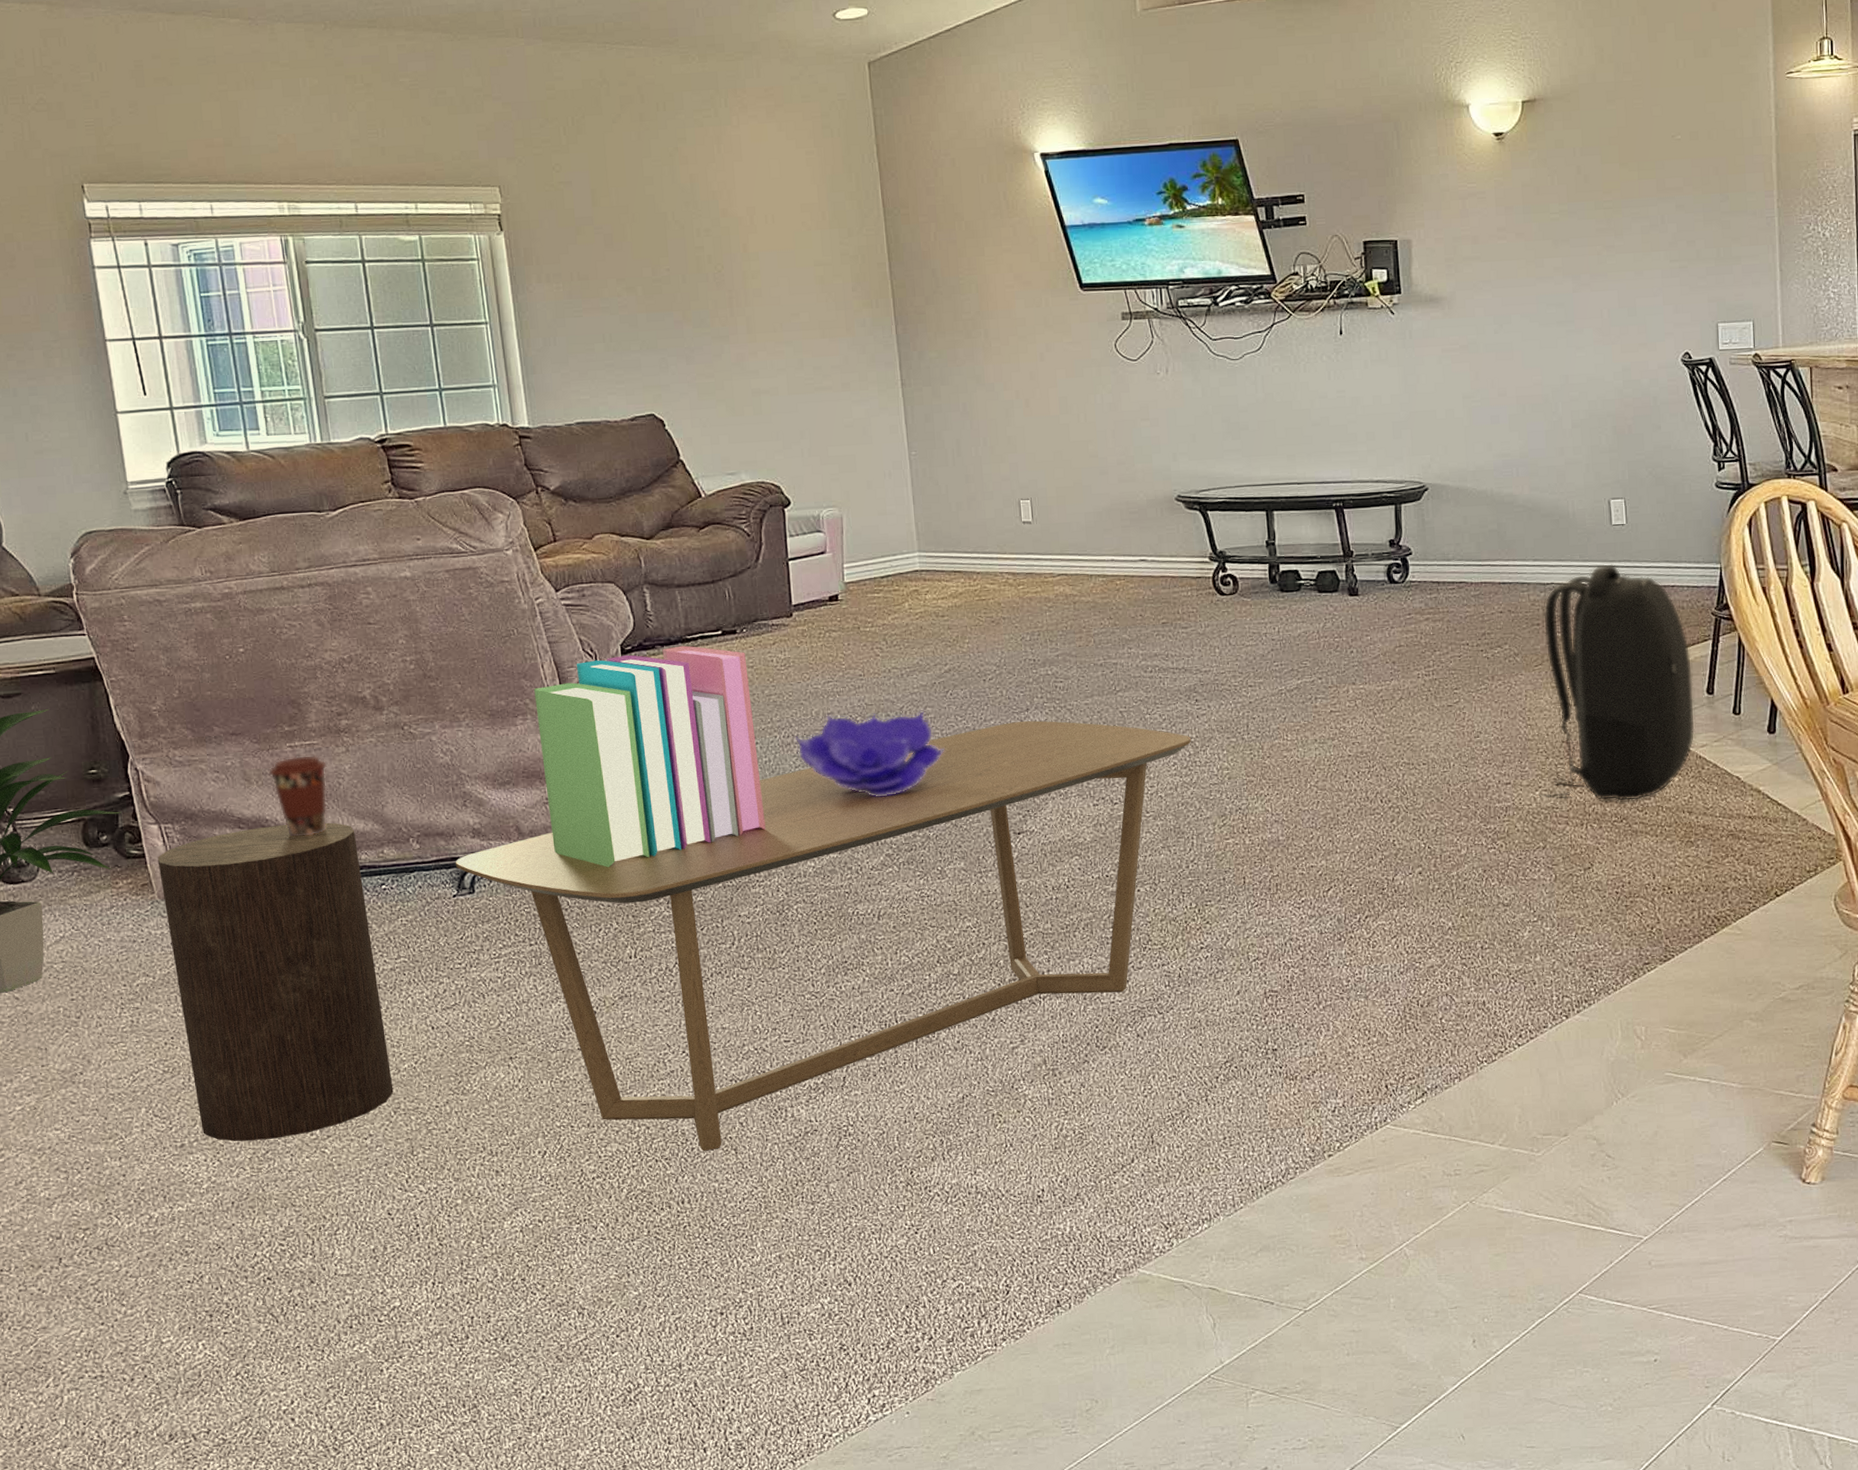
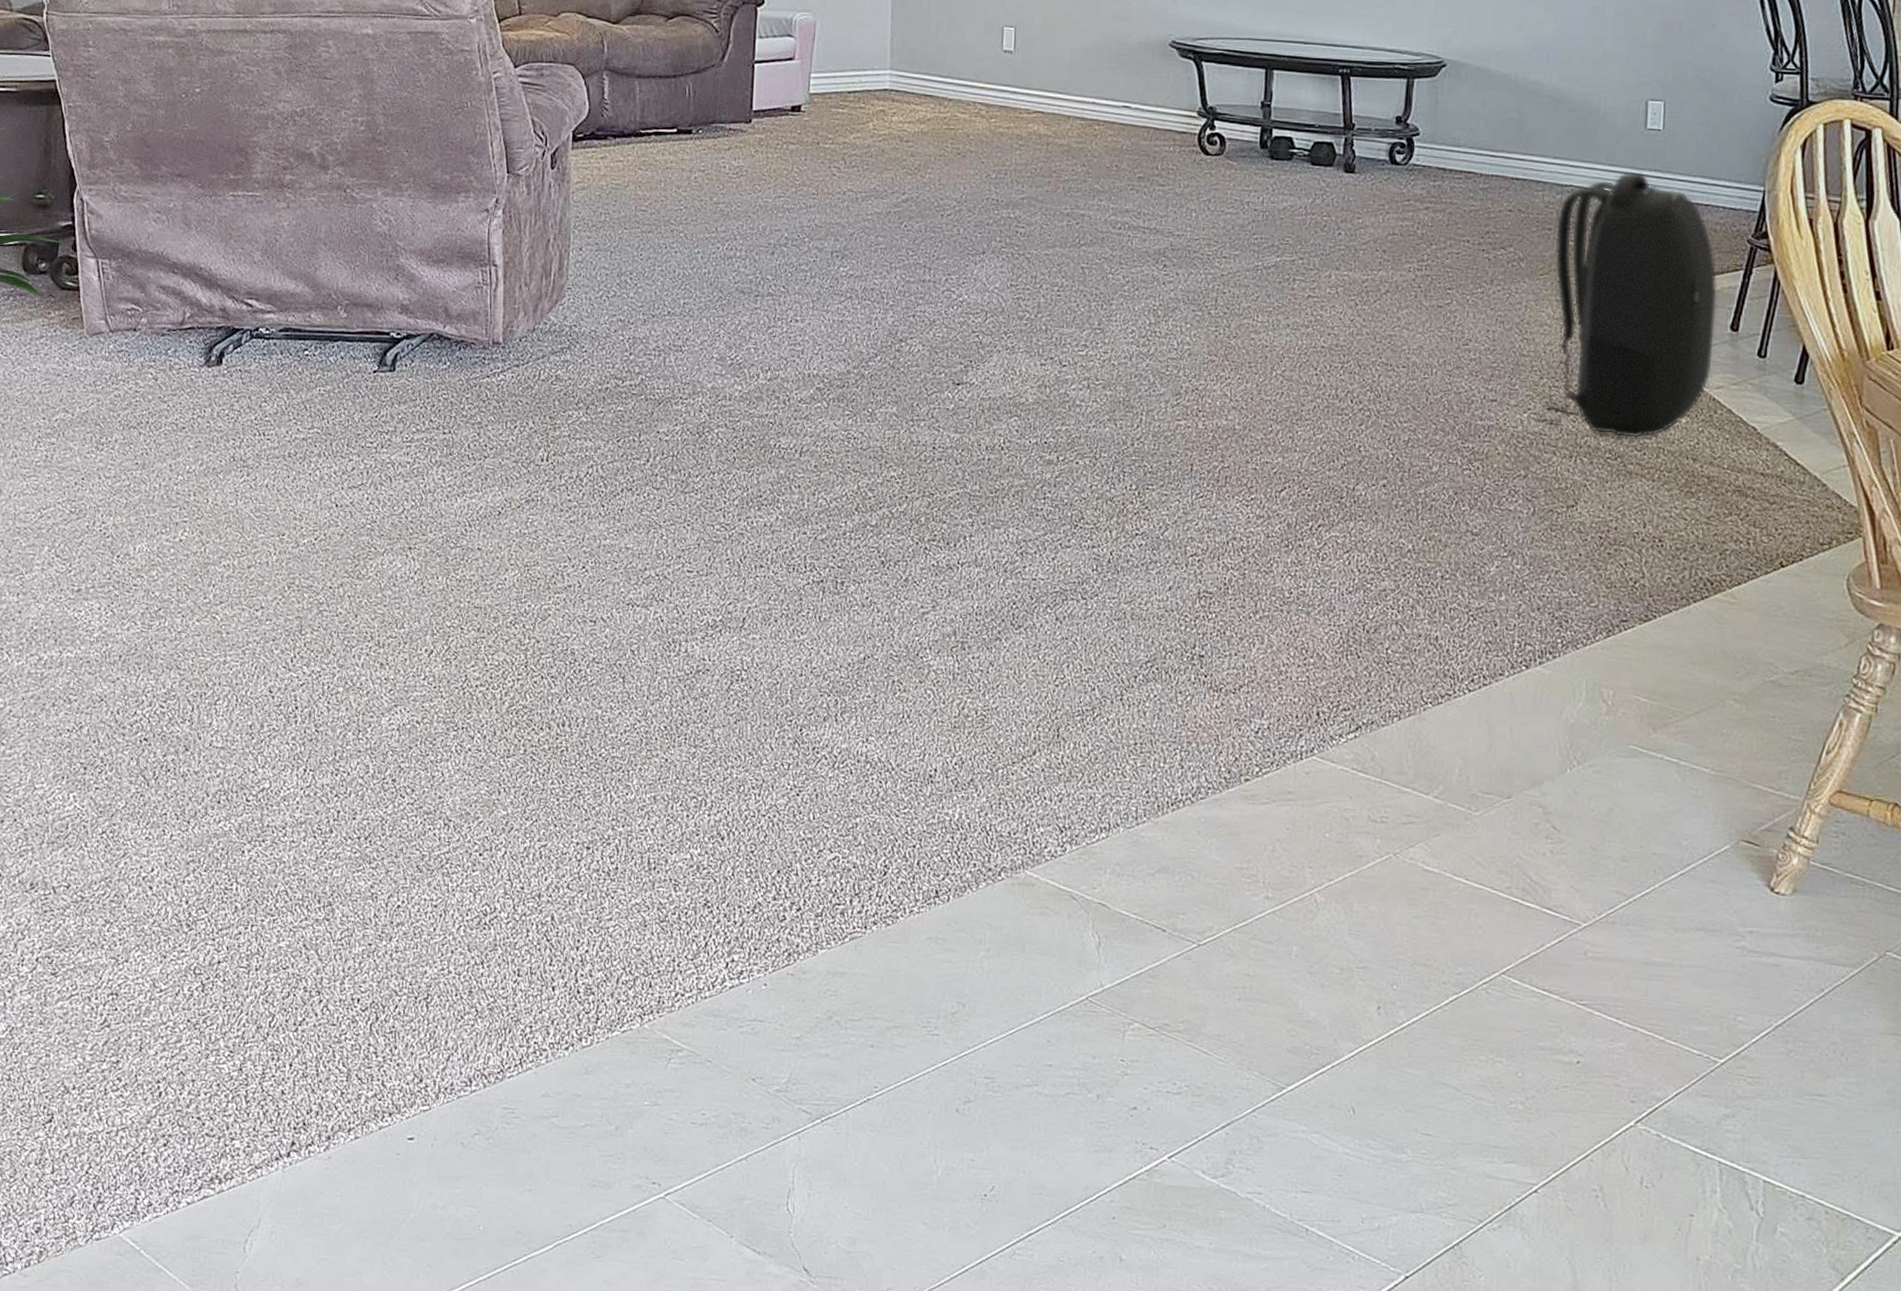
stool: present [157,822,394,1141] -> none [90,274,291,597]
coffee cup: present [268,754,328,837] -> none [208,206,266,290]
coffee table: present [455,720,1191,1151] -> none [379,264,1153,675]
books: present [534,645,766,867] -> none [479,139,699,363]
decorative bowl: present [794,710,945,796] -> none [737,230,892,326]

